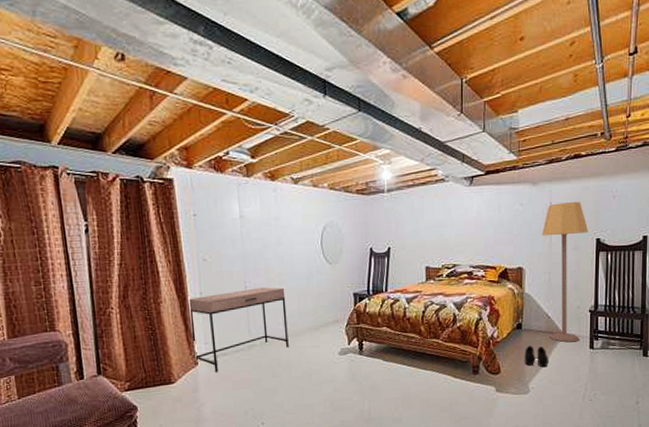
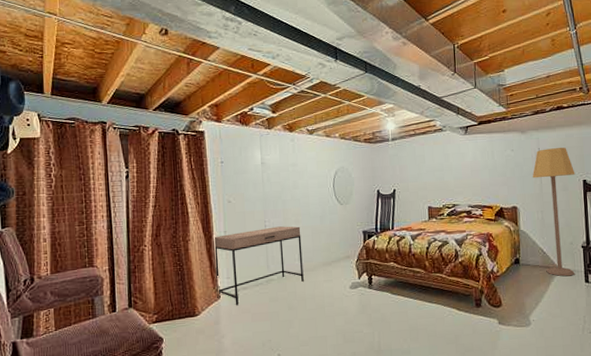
boots: present [524,345,548,368] -> none [523,279,547,301]

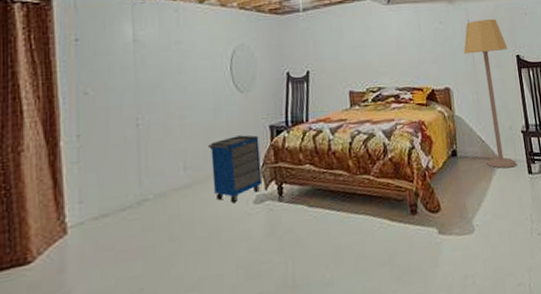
desk: present [214,226,304,306] -> none [61,123,191,243]
cabinet: none [315,237,357,286] -> present [207,135,262,202]

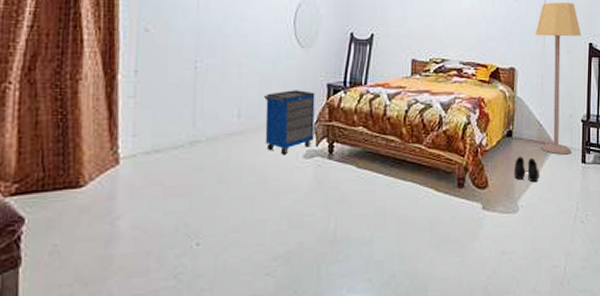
boots: none [463,174,490,200] -> present [513,156,539,183]

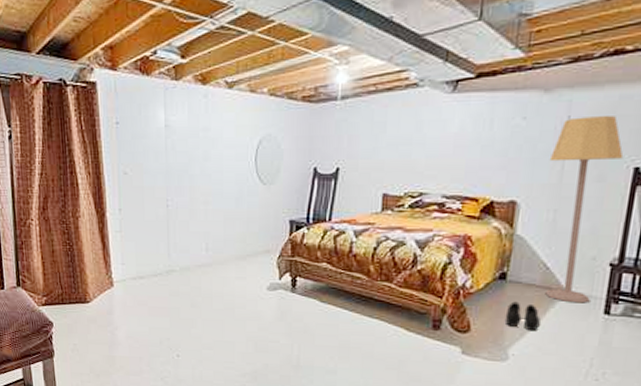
cabinet: present [263,90,315,154] -> none [228,226,278,285]

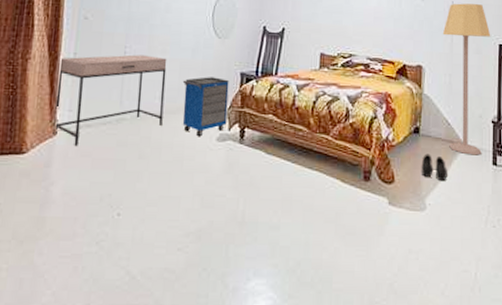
desk: none [107,207,211,297] -> present [53,54,167,147]
cabinet: none [228,226,278,285] -> present [182,77,229,136]

